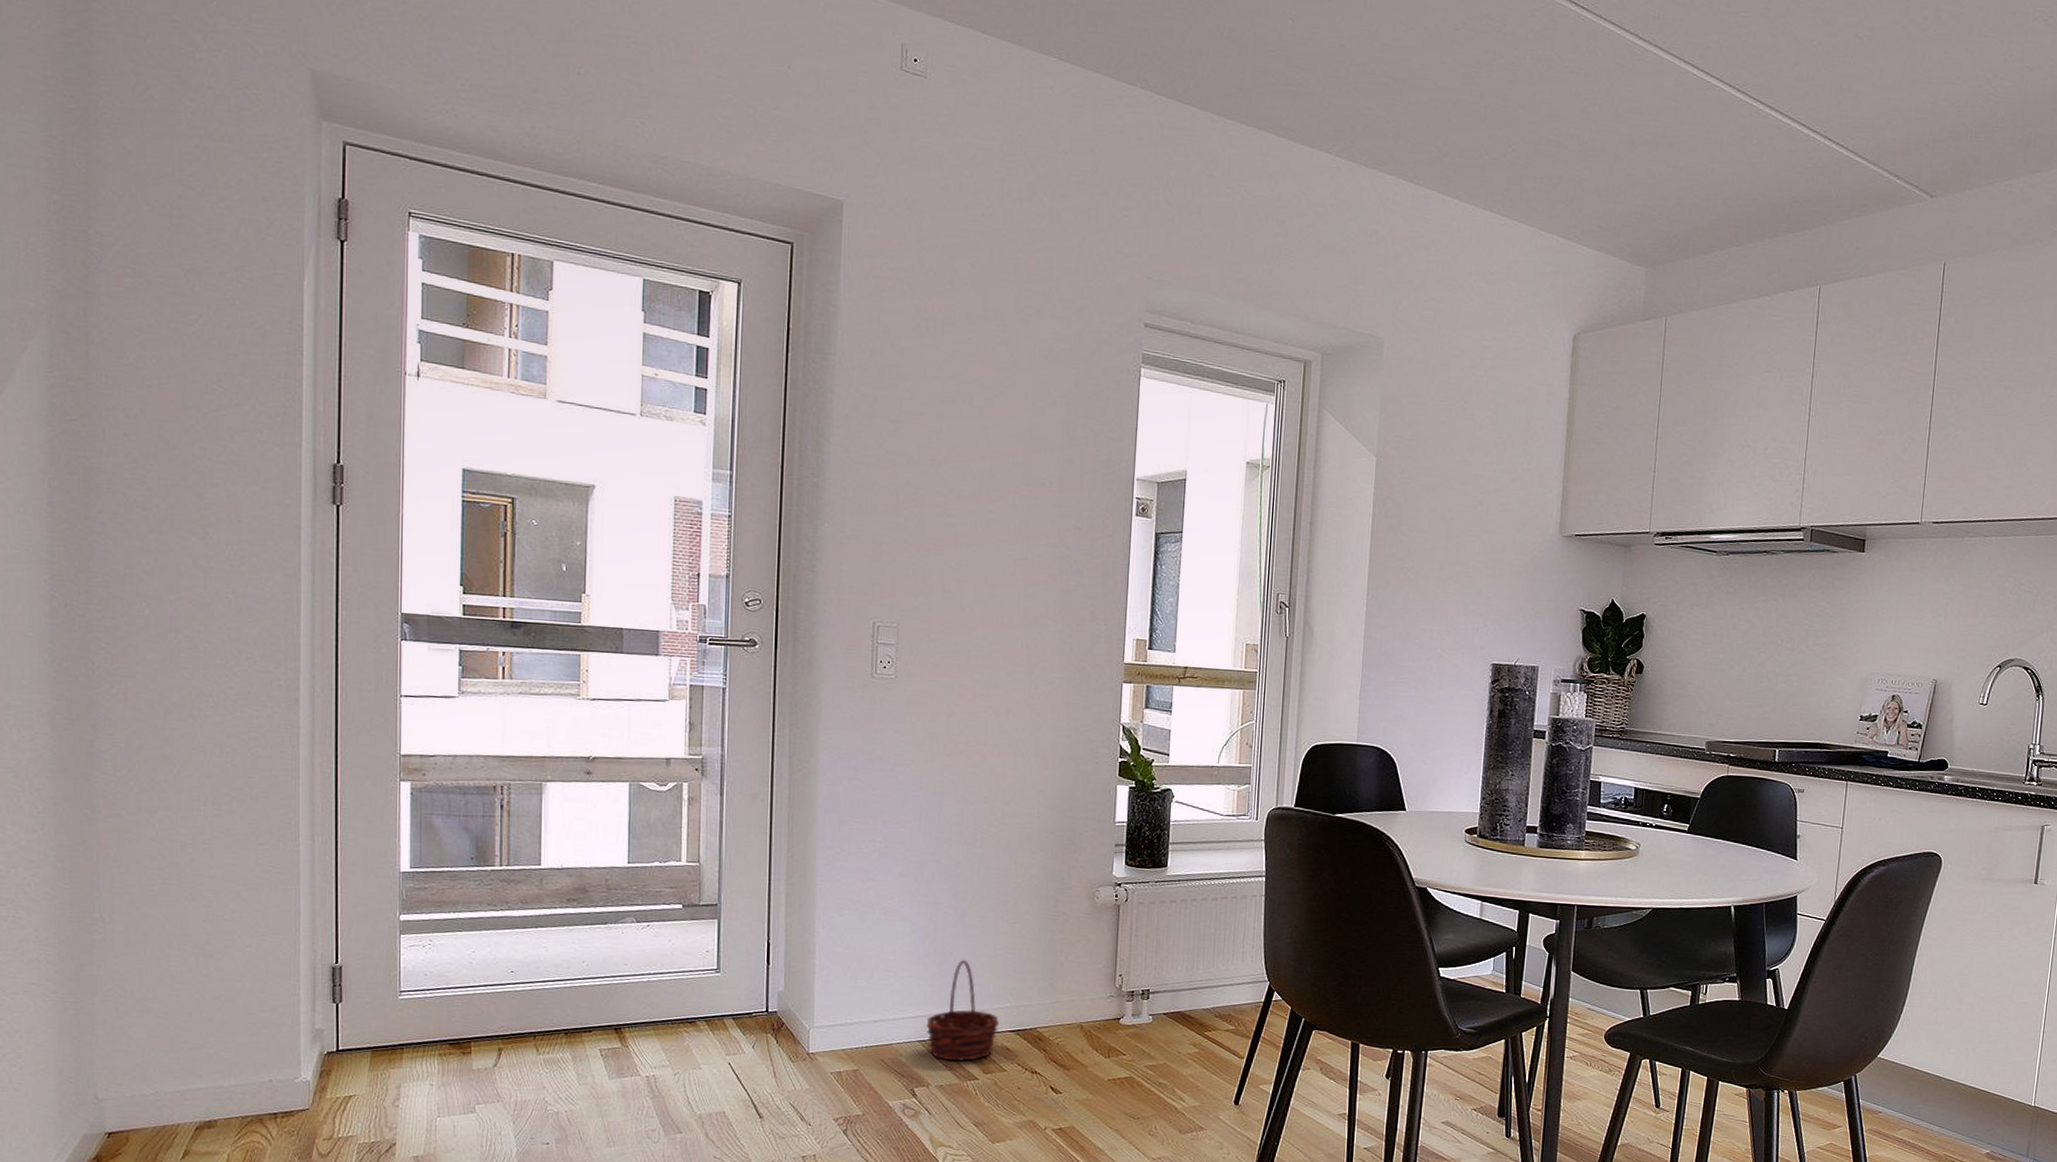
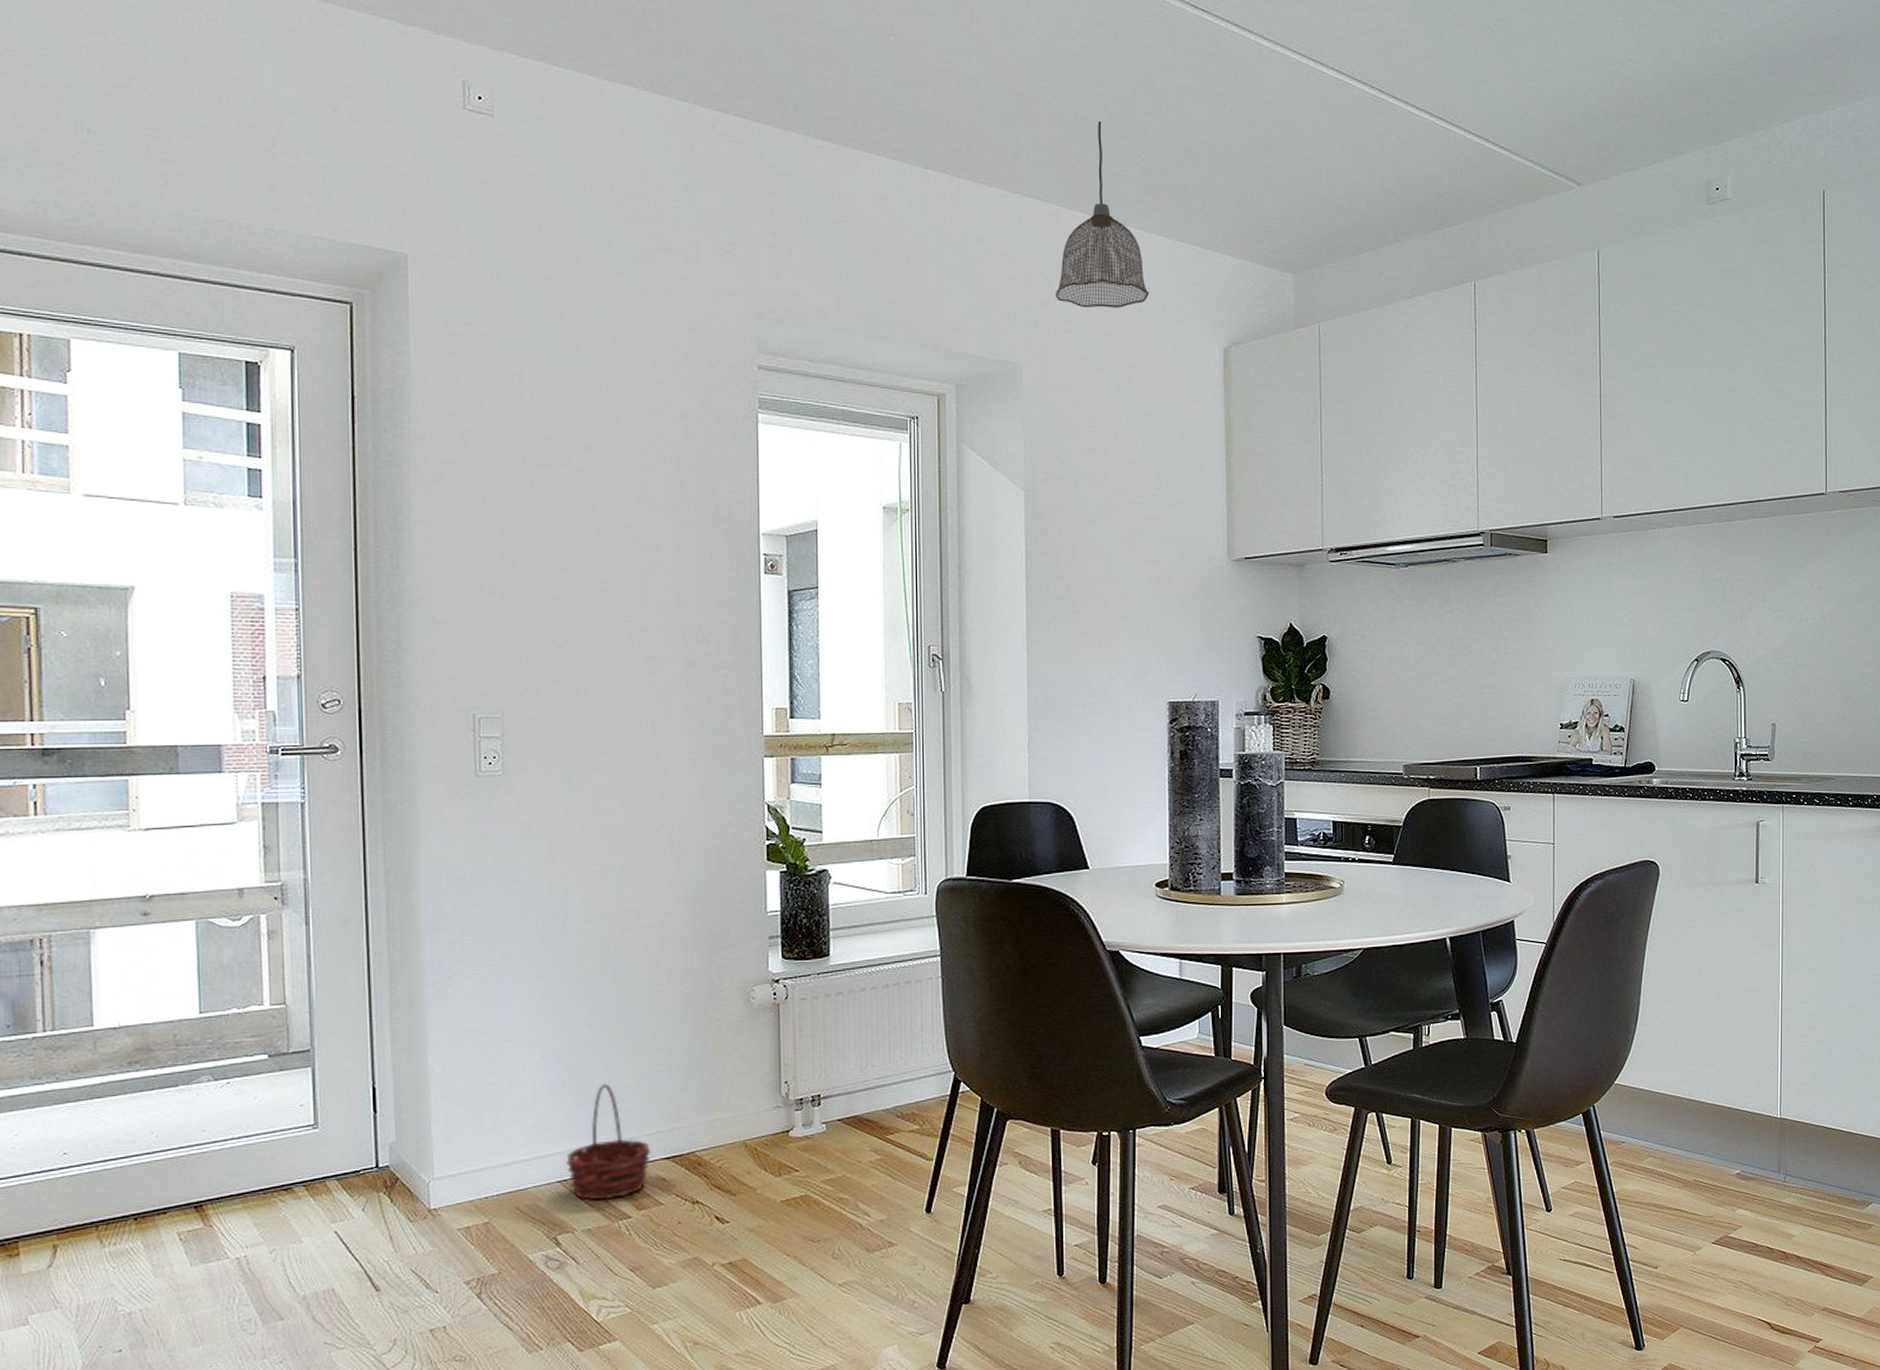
pendant lamp: none [1421,110,1508,291] -> present [1056,120,1149,308]

